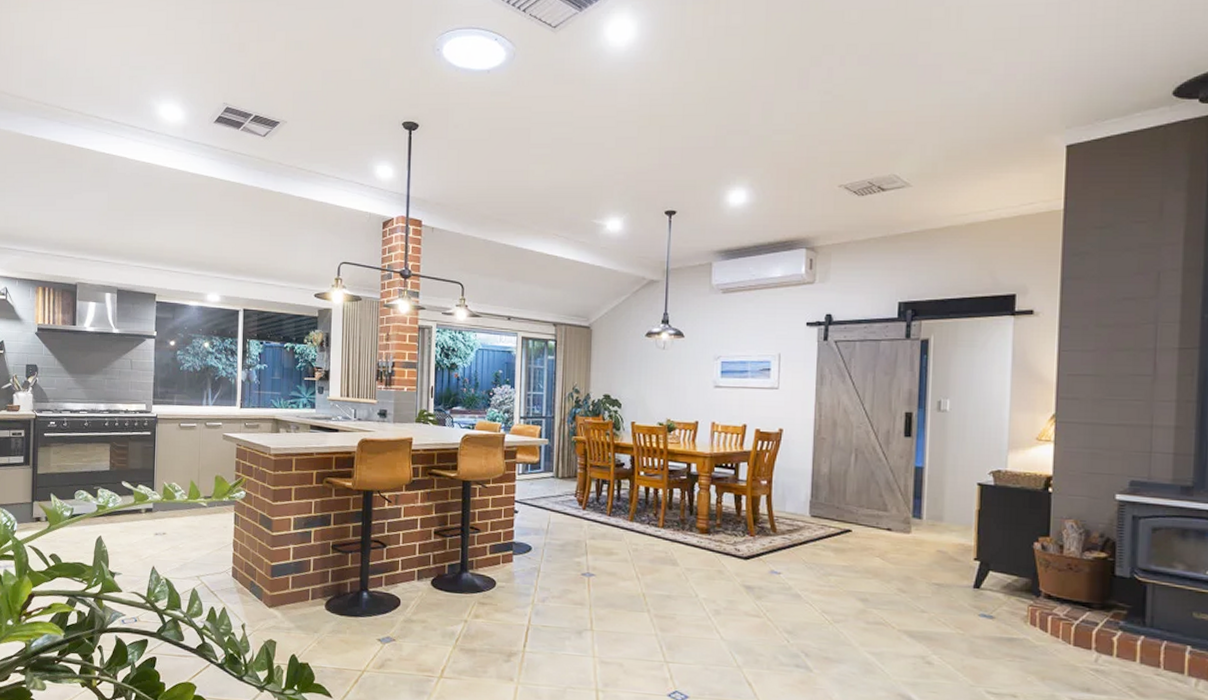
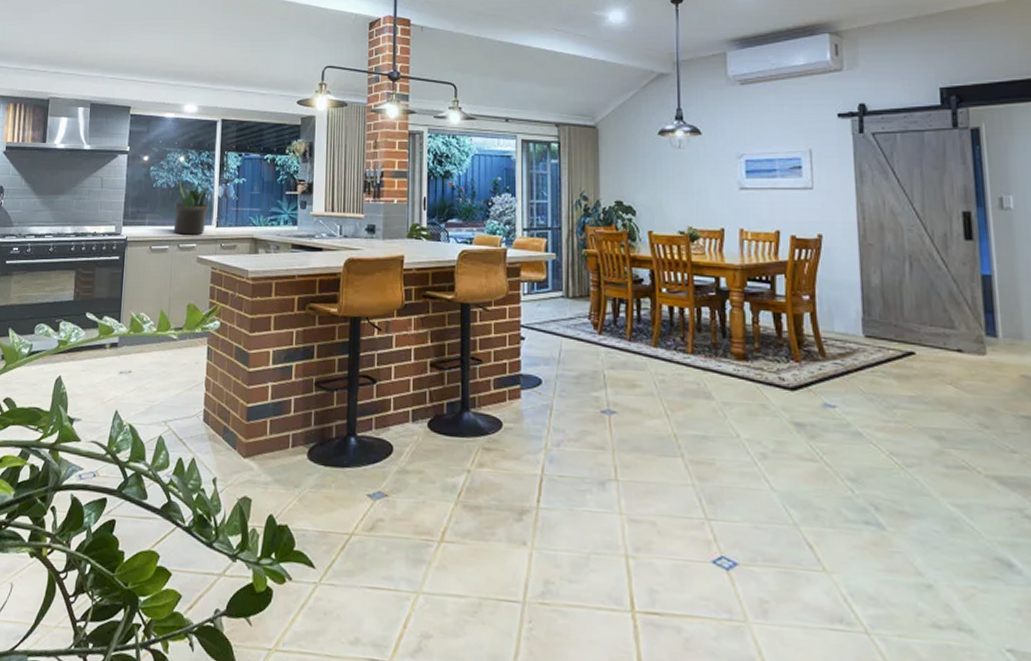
planter: none [200,365,233,415] -> present [173,181,209,235]

